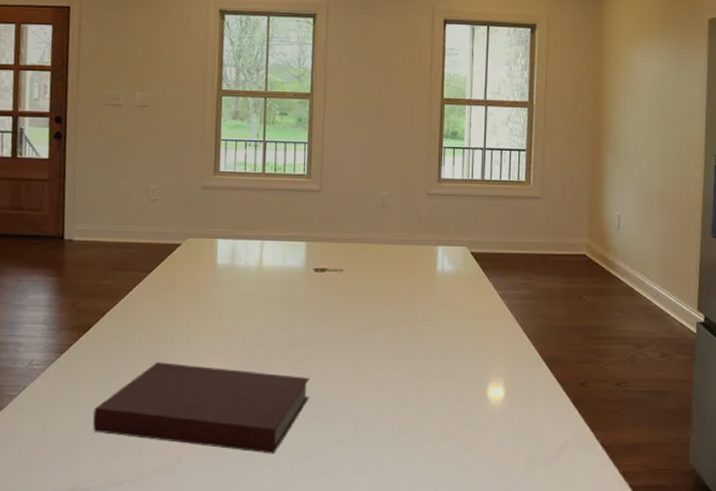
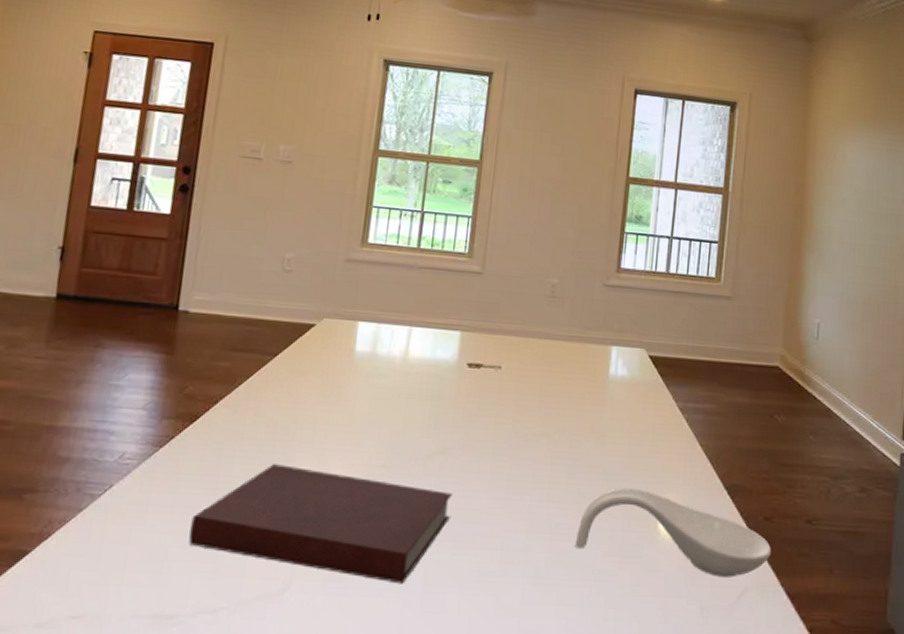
spoon rest: none [418,364,587,434] -> present [576,487,772,578]

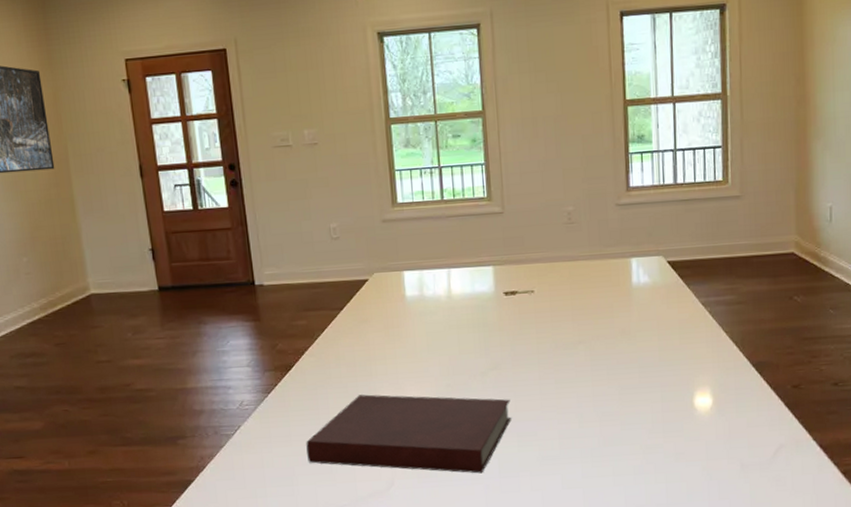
spoon rest: present [576,487,772,578] -> none [622,376,802,439]

